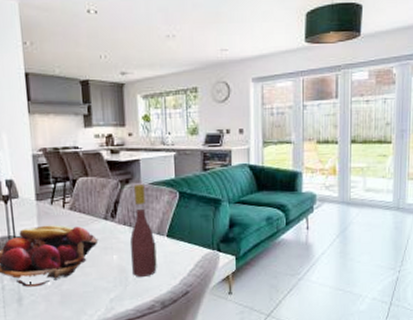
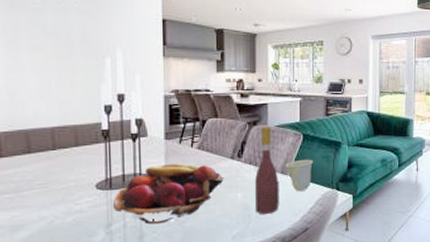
cup: none [160,218,192,252] -> present [284,159,314,191]

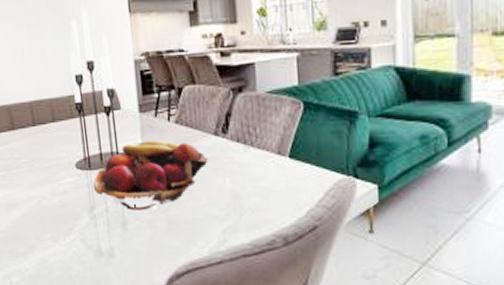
wine bottle: present [255,126,279,214] -> none [245,92,278,205]
cup: present [284,159,314,191] -> none [281,135,321,177]

